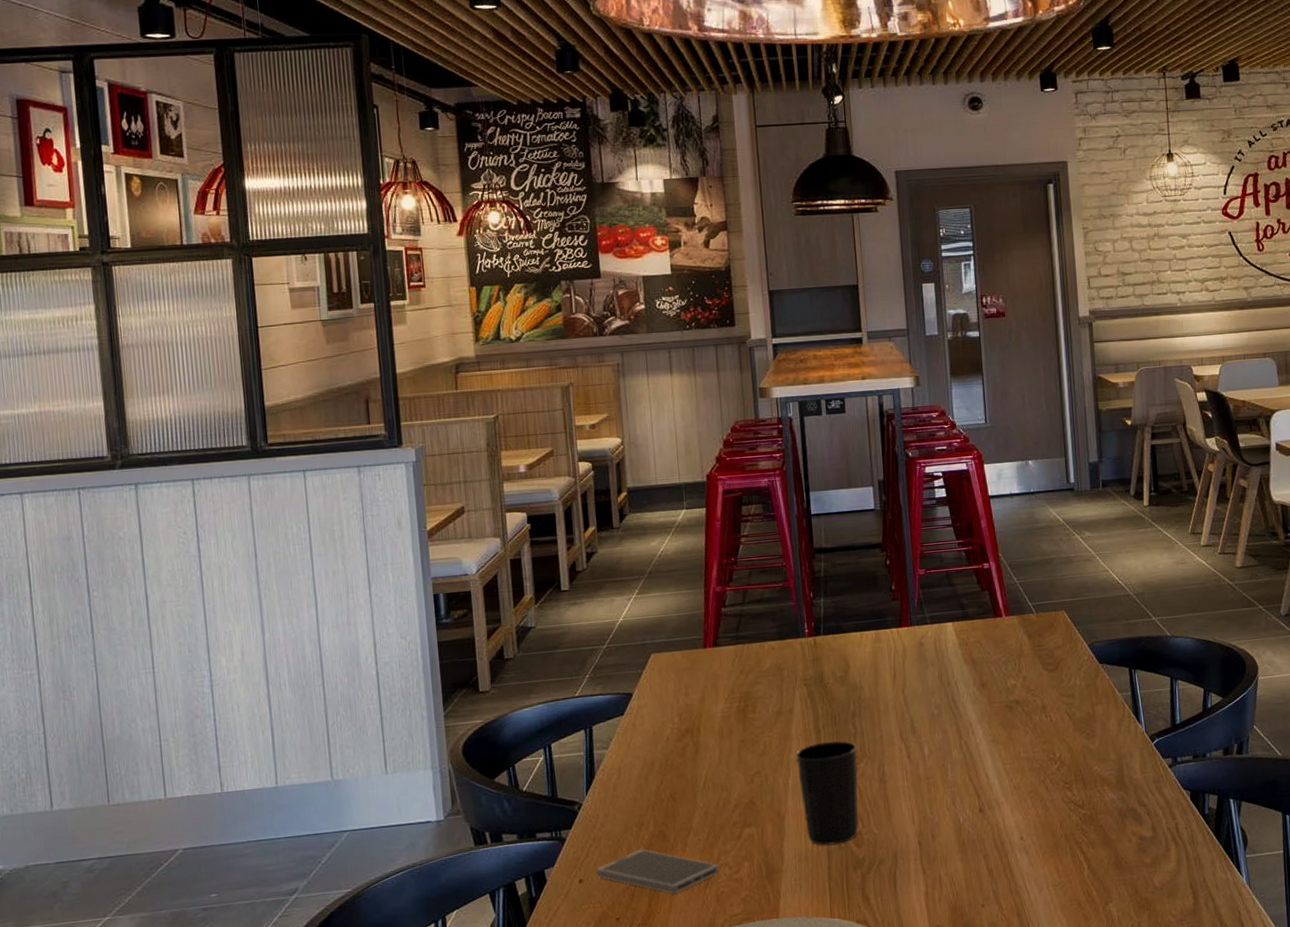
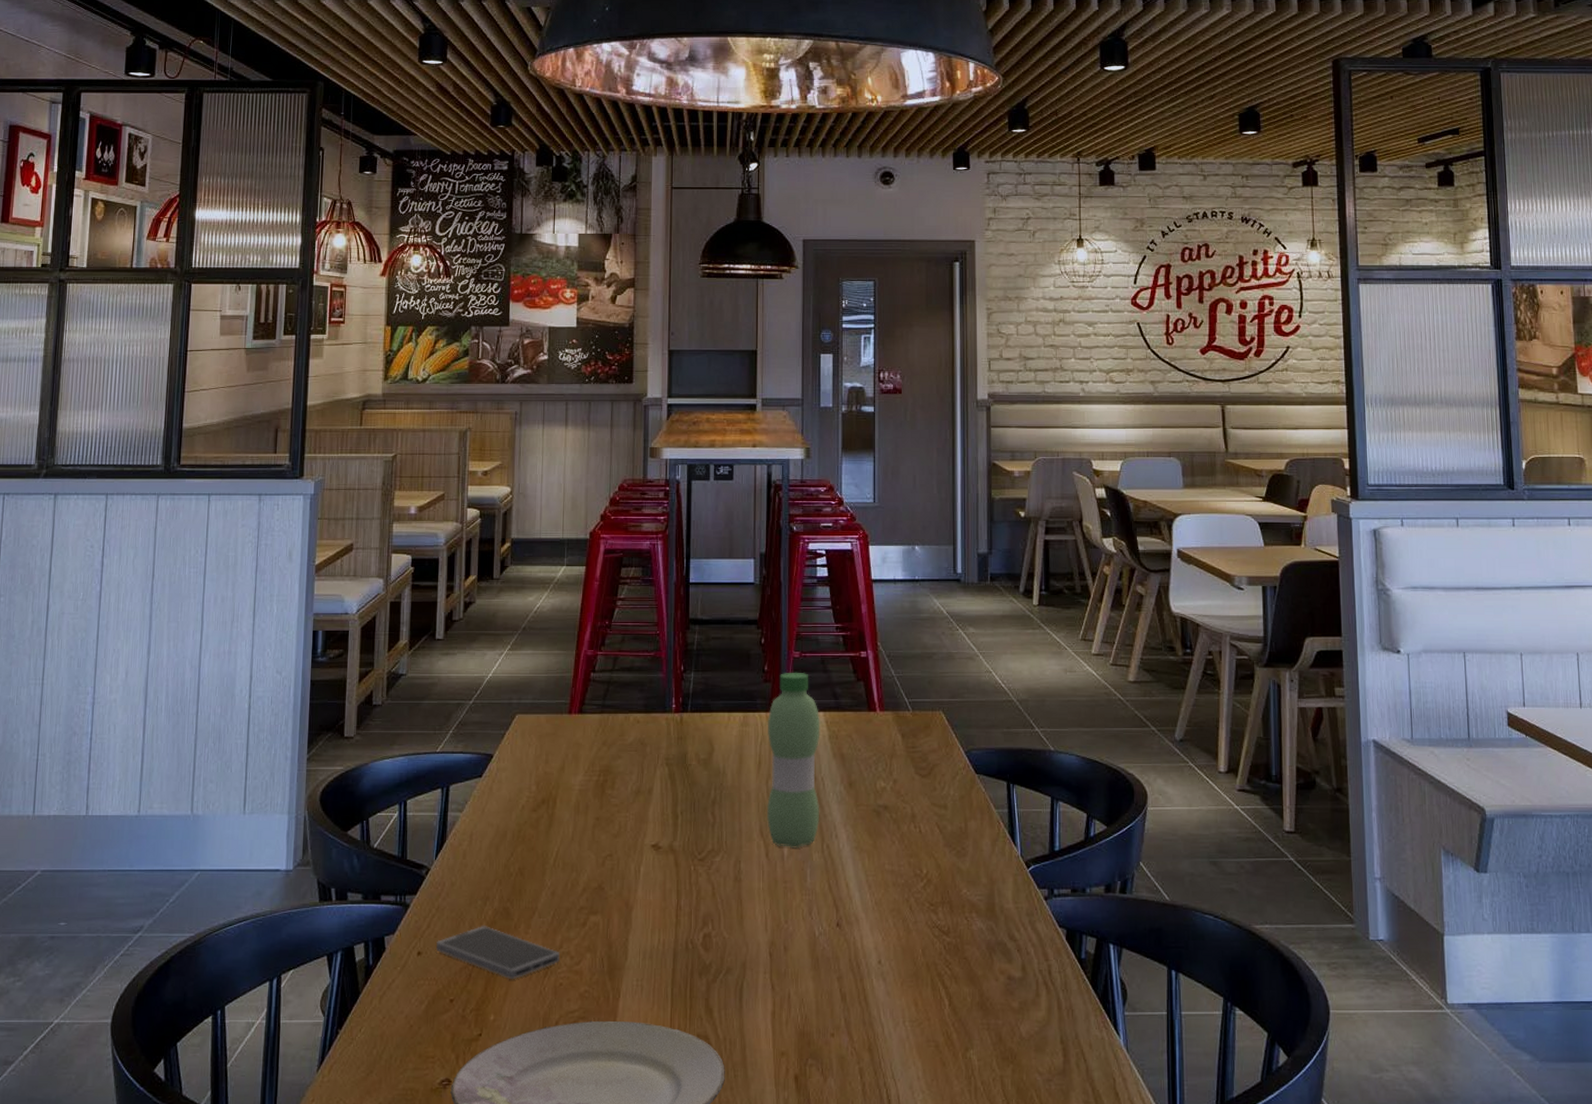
cup: present [796,741,859,846] -> none [650,829,714,945]
water bottle: none [898,588,957,748] -> present [766,672,820,849]

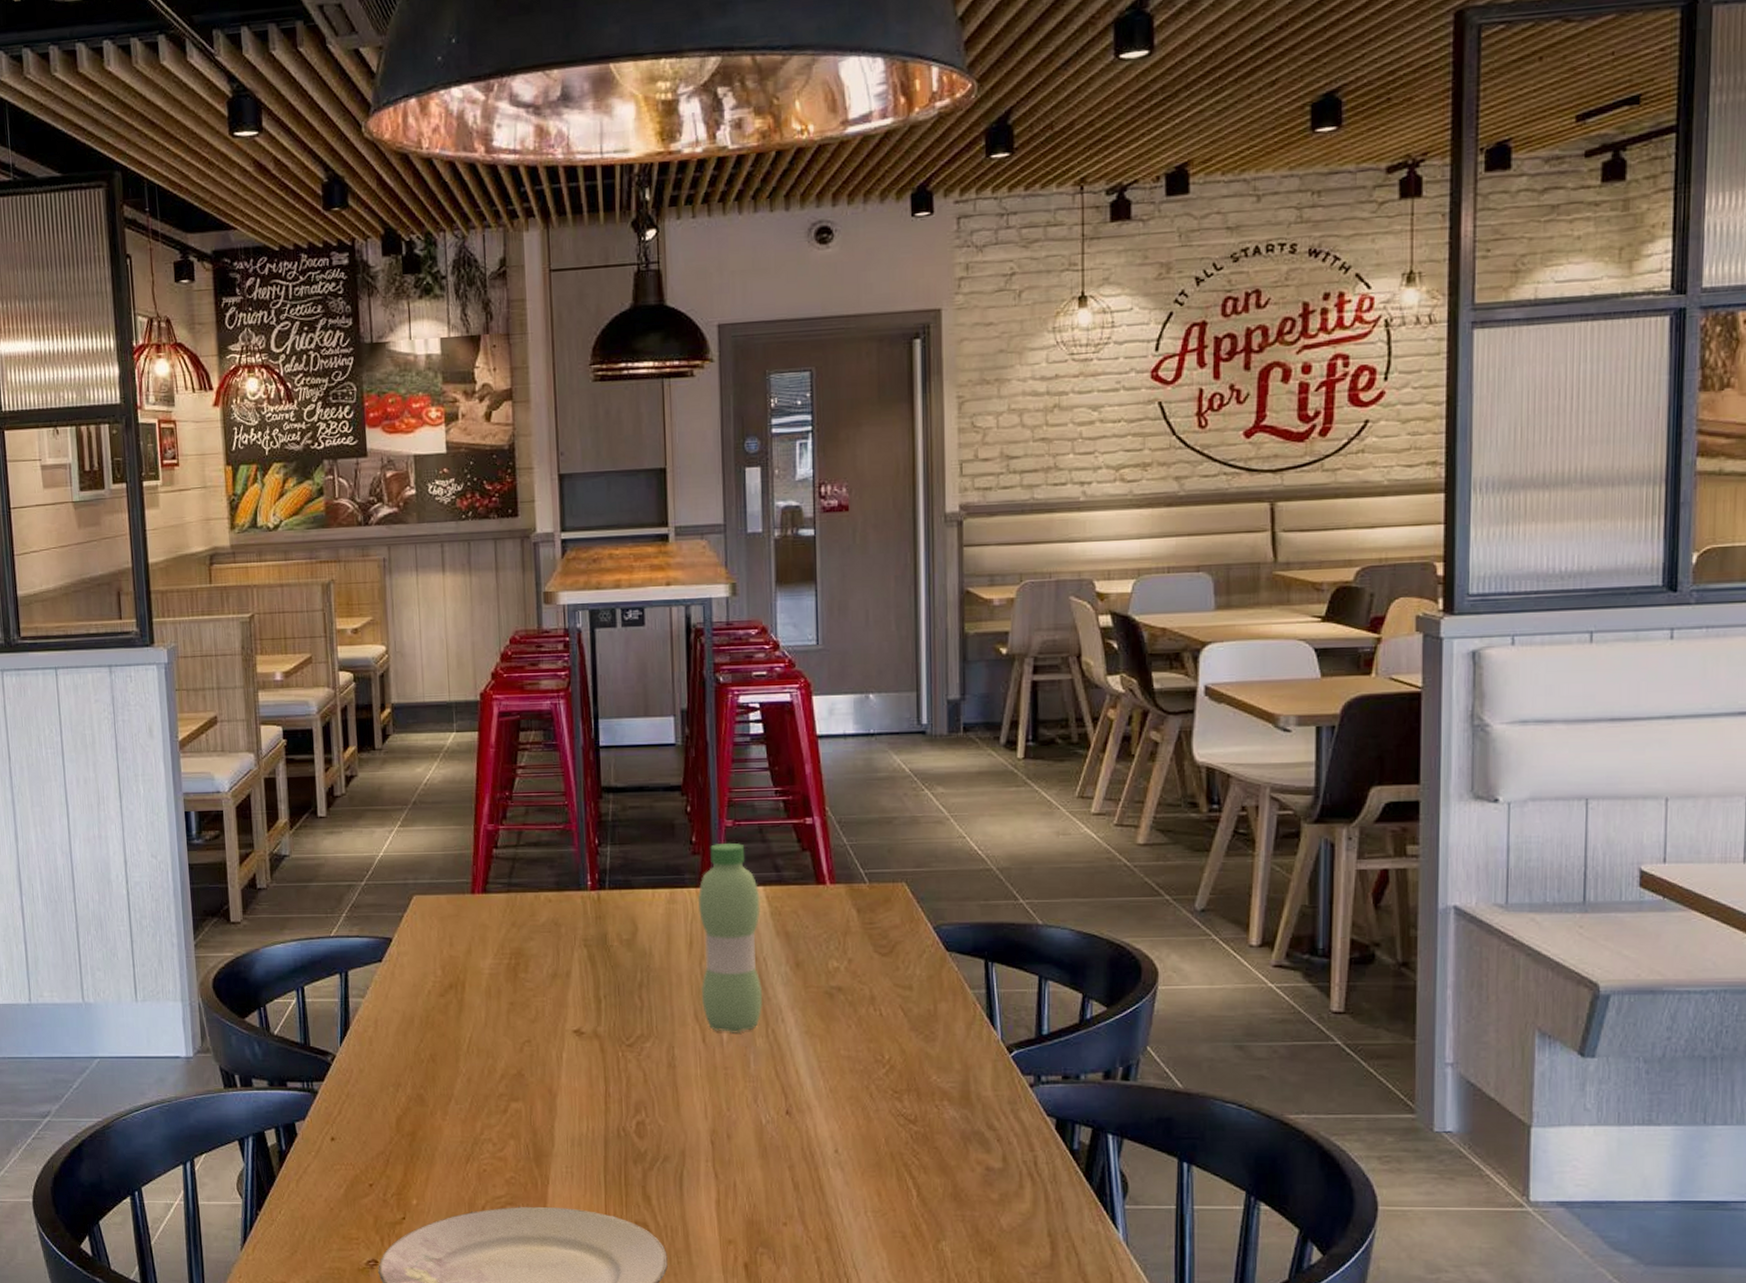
smartphone: present [436,926,560,979] -> none [350,1112,481,1165]

